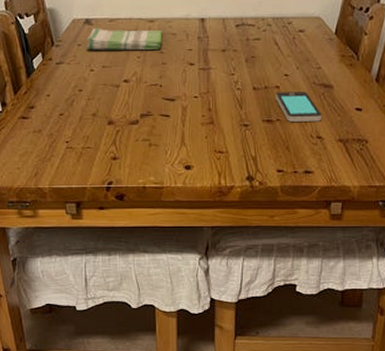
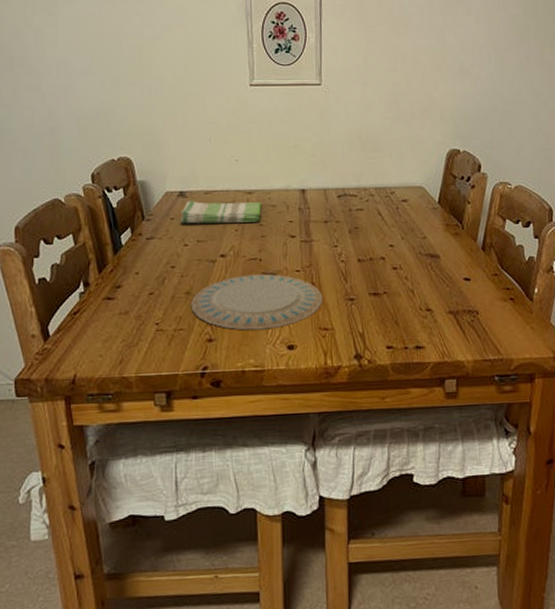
plate: none [97,99,218,151] -> present [191,274,323,331]
smartphone: present [275,92,322,122] -> none [381,262,430,294]

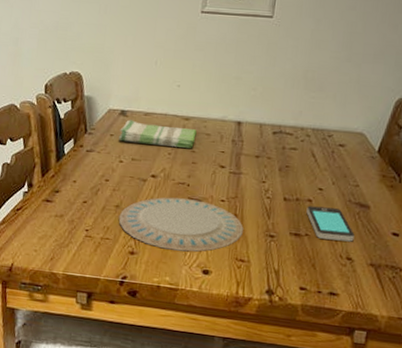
smartphone: none [381,262,430,294] -> present [306,205,355,242]

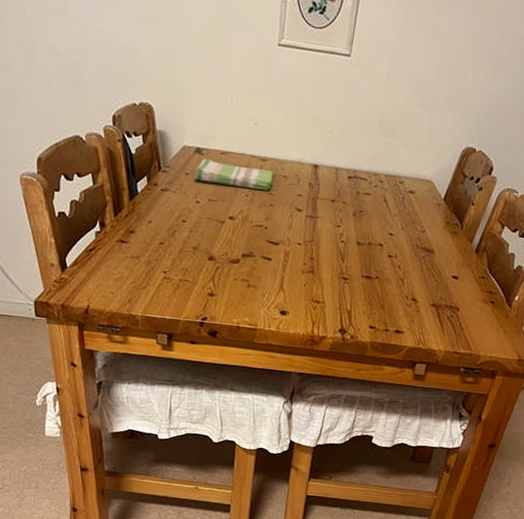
plate: present [118,197,243,252] -> none [197,239,319,294]
smartphone: present [306,205,355,242] -> none [377,250,420,284]

